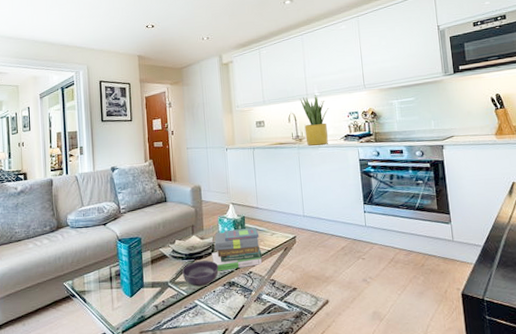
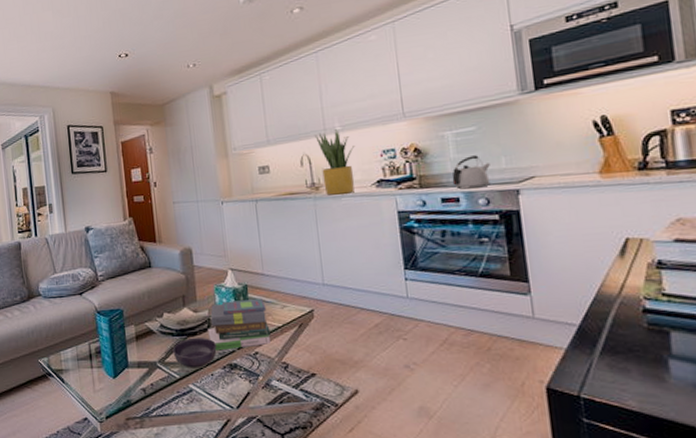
kettle: none [398,119,424,144] -> present [452,155,491,190]

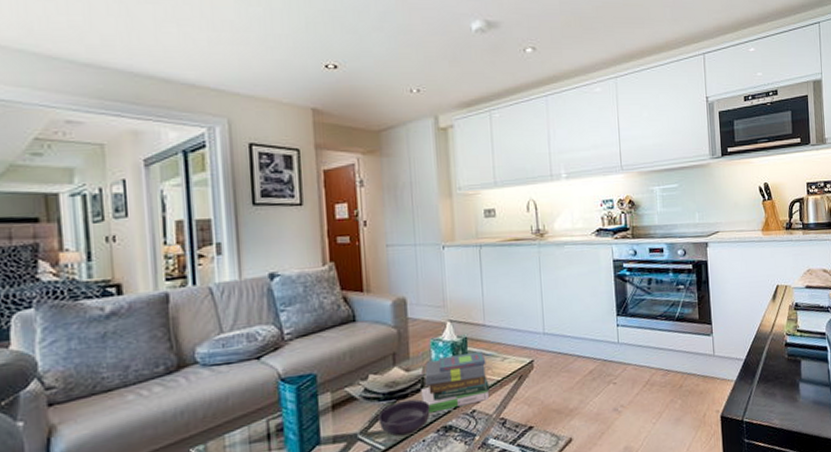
planter: present [315,129,355,195] -> none [542,176,577,243]
kettle: present [452,155,491,190] -> none [658,210,687,241]

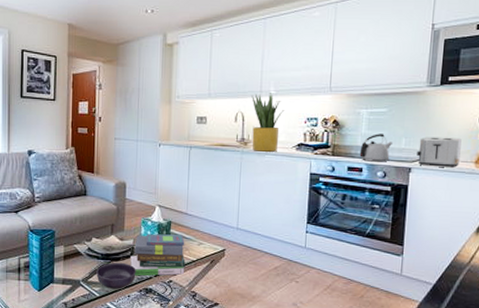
planter: none [542,176,577,243] -> present [251,93,283,152]
kettle: none [658,210,687,241] -> present [359,133,392,162]
toaster: none [711,207,749,240] -> present [417,136,462,169]

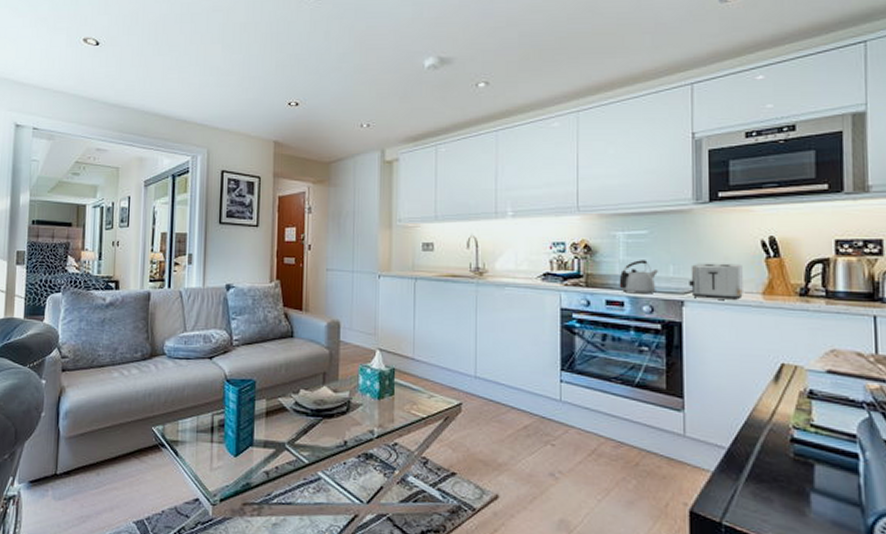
bowl: present [96,262,136,291] -> none [305,419,353,456]
books: present [130,233,186,276] -> none [346,384,414,438]
planter: present [251,93,283,152] -> none [485,214,524,283]

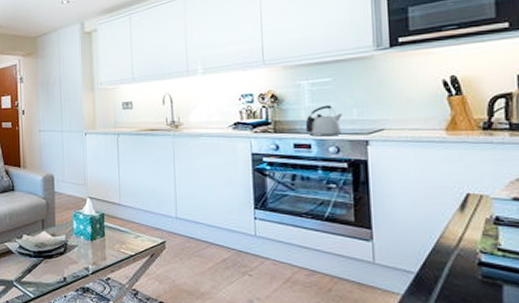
toaster: present [689,263,743,301] -> none [373,103,426,138]

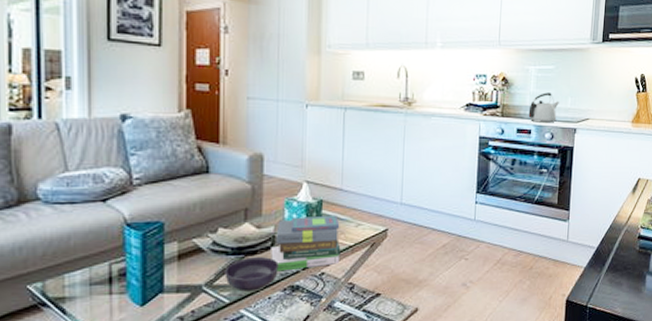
bowl: none [29,260,71,291] -> present [225,256,279,293]
books: none [64,226,123,274] -> present [271,214,341,272]

